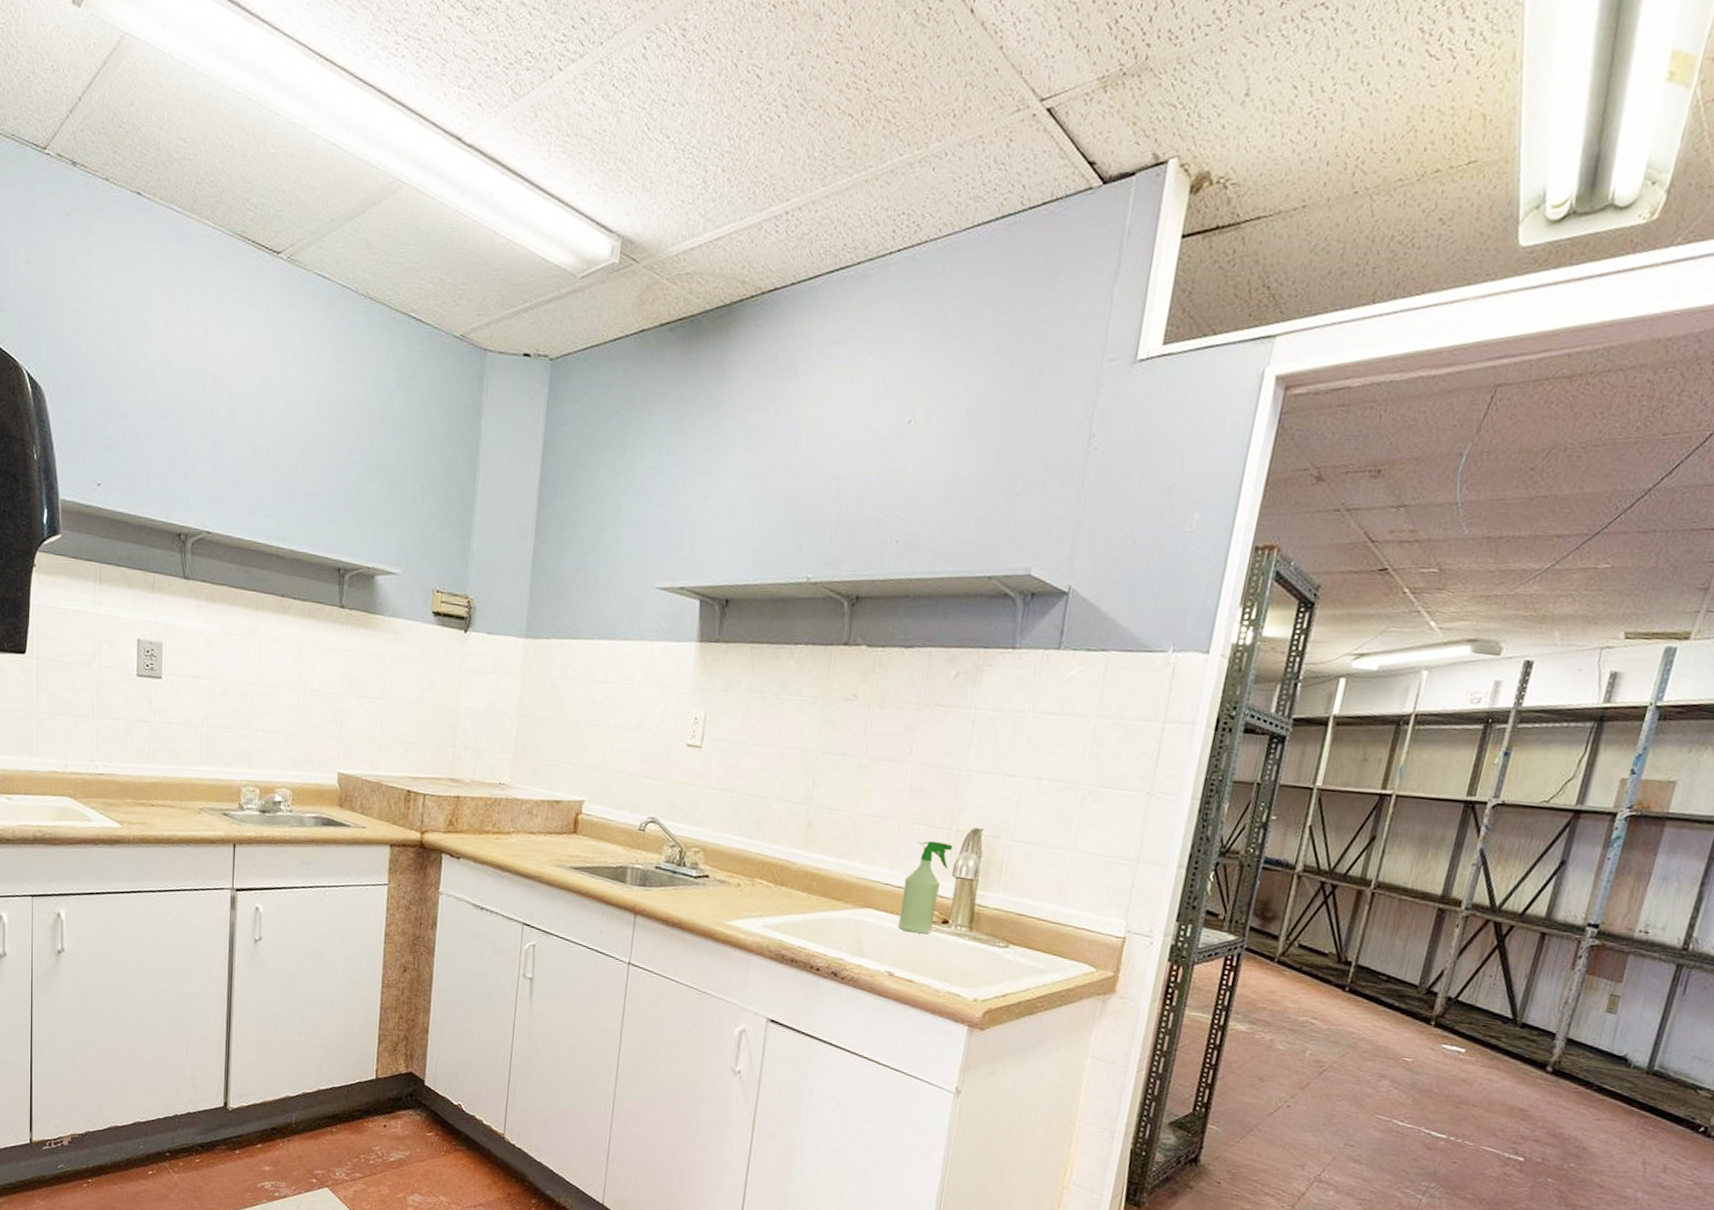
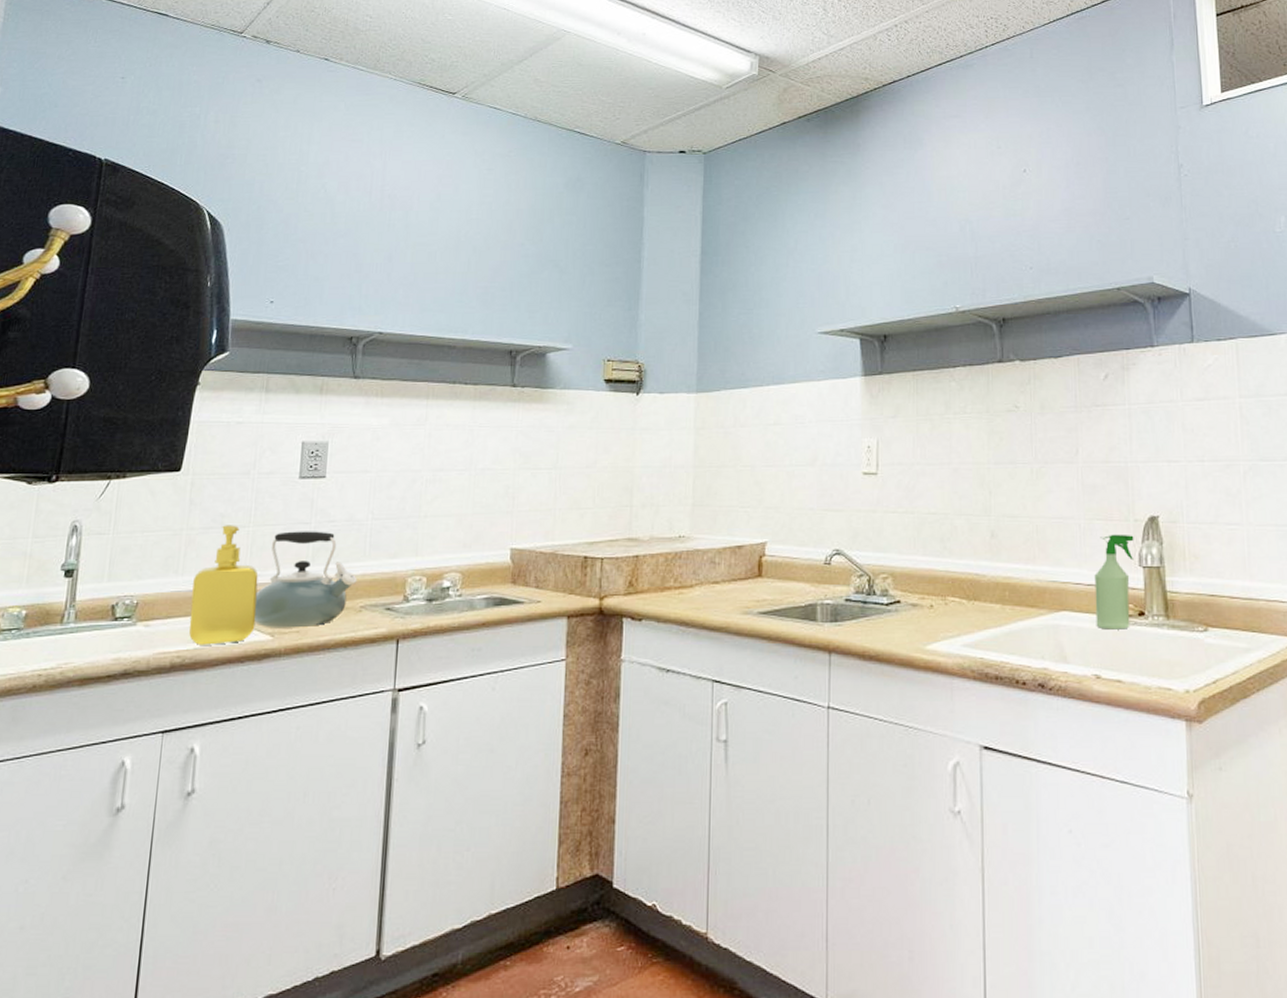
soap dispenser: none [46,713,106,826] -> present [188,525,259,645]
kettle: none [103,727,196,821] -> present [254,531,357,628]

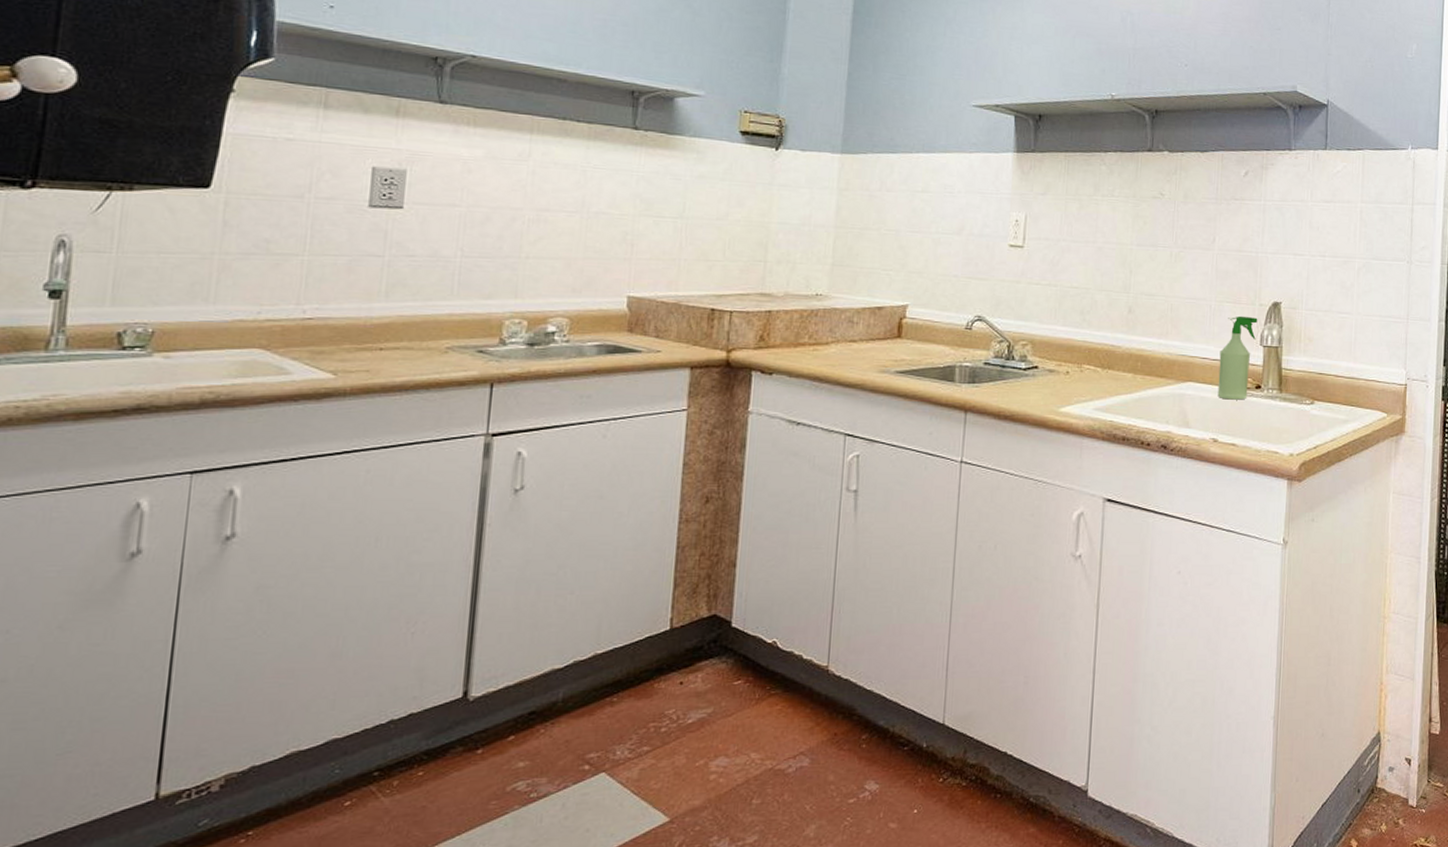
soap dispenser: present [188,525,259,645] -> none [224,252,317,381]
kettle: present [254,531,357,628] -> none [311,263,443,367]

